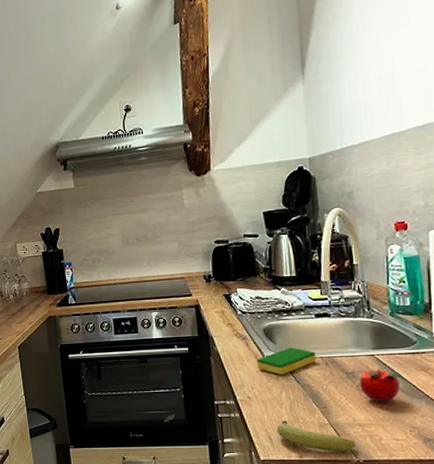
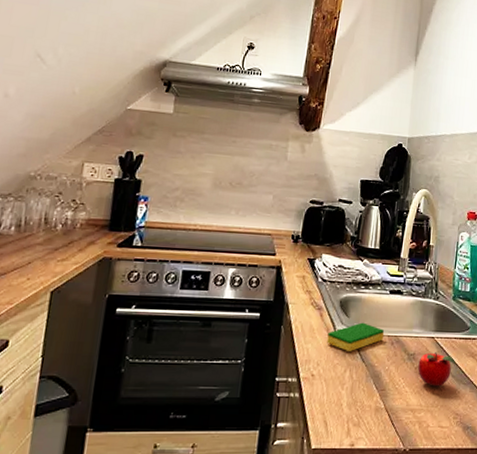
fruit: present [276,420,356,452] -> none [333,403,405,440]

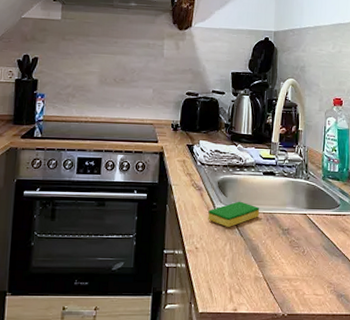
apple: present [418,352,456,387] -> none [292,228,328,259]

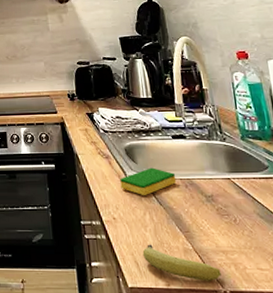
fruit: none [217,272,283,306] -> present [142,244,221,281]

